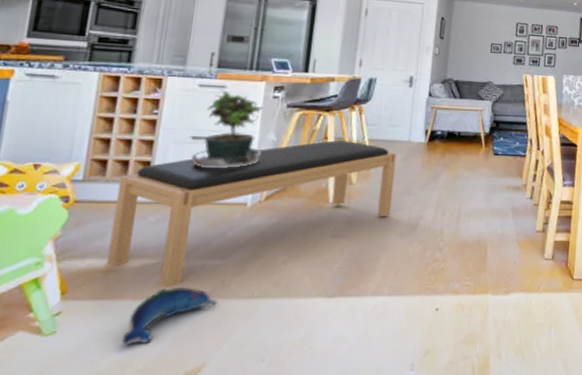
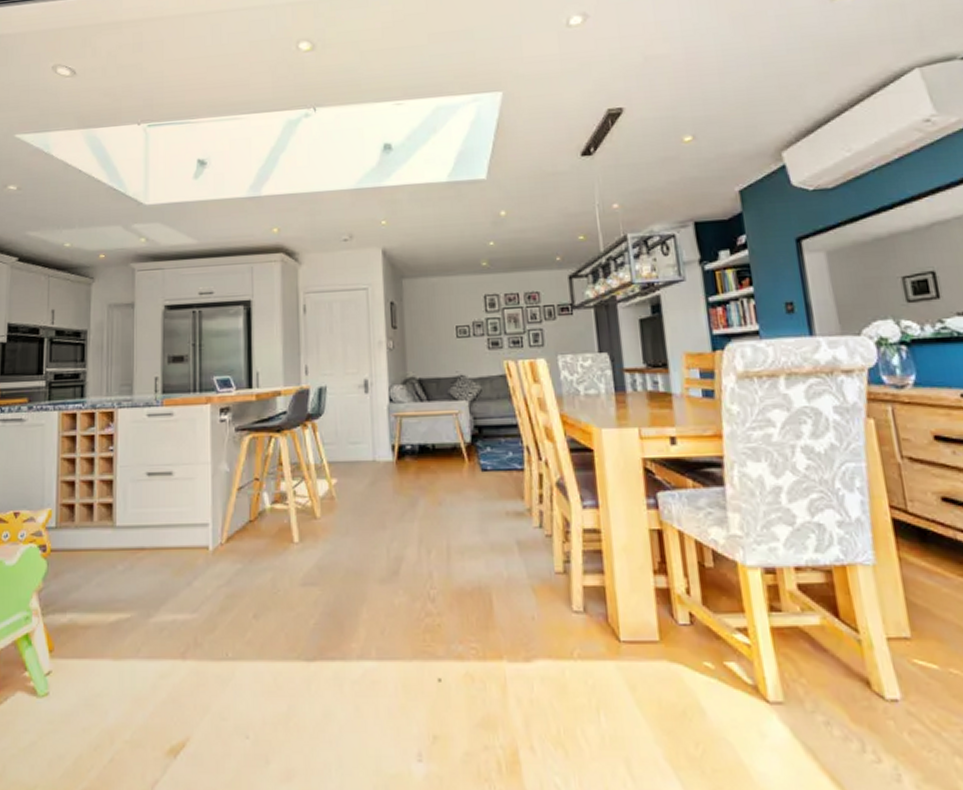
bench: present [107,139,397,287] -> none [85,464,366,645]
plush toy: present [121,288,218,345] -> none [106,646,193,711]
potted plant: present [191,89,263,169] -> none [149,417,216,508]

